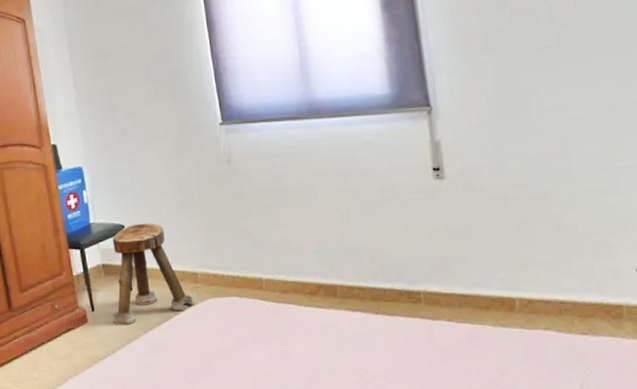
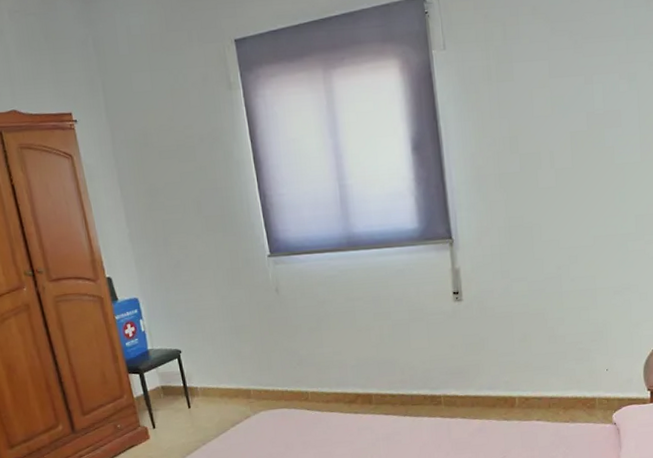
stool: present [112,223,194,325] -> none [170,347,247,439]

